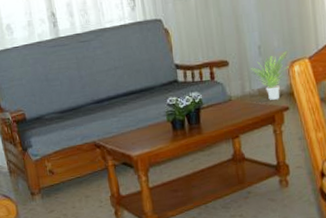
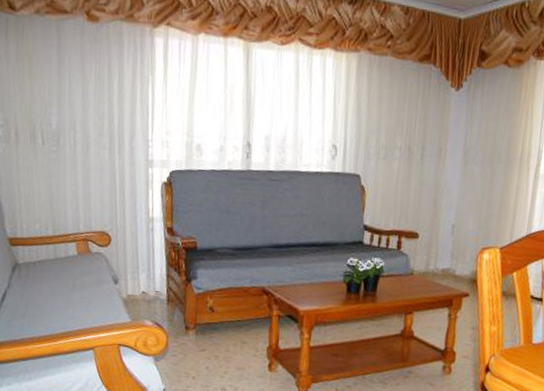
potted plant: present [249,50,289,100] -> none [438,235,481,284]

